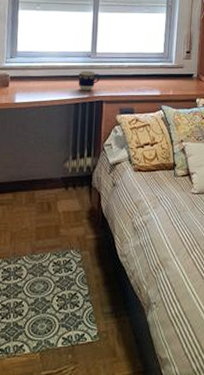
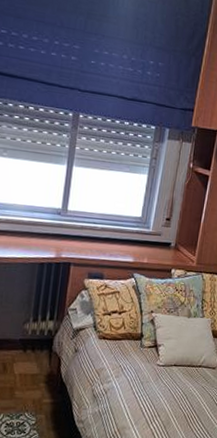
cup: present [78,70,100,91] -> none [44,228,70,251]

